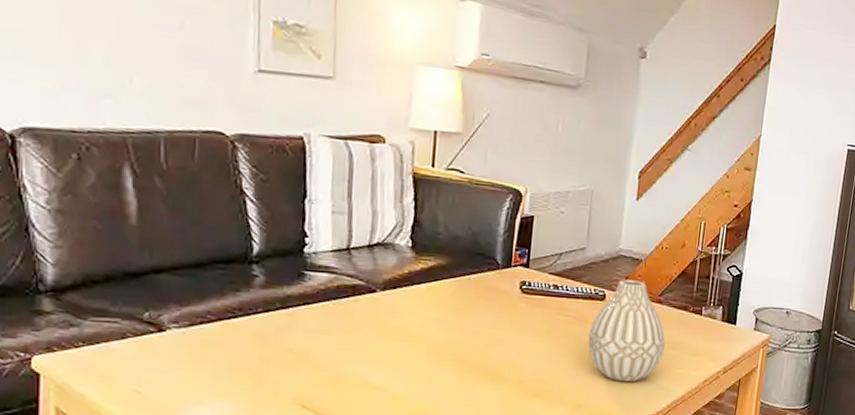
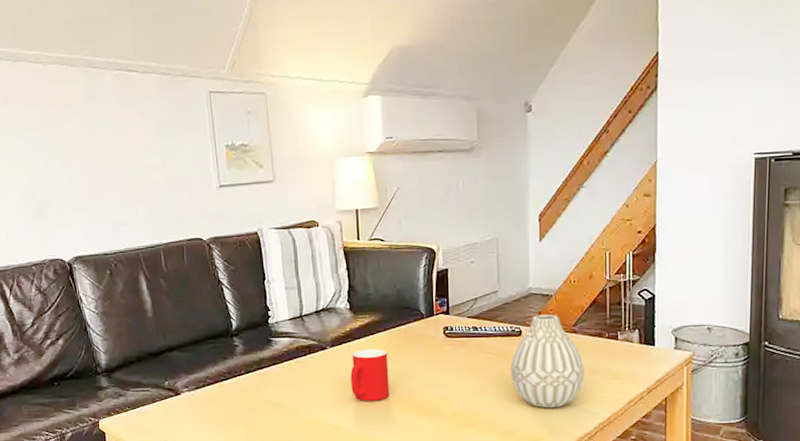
cup: none [401,297,452,359] -> present [350,349,390,401]

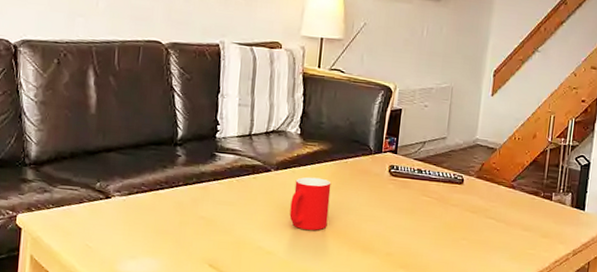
vase: present [511,314,584,408] -> none [447,166,518,259]

